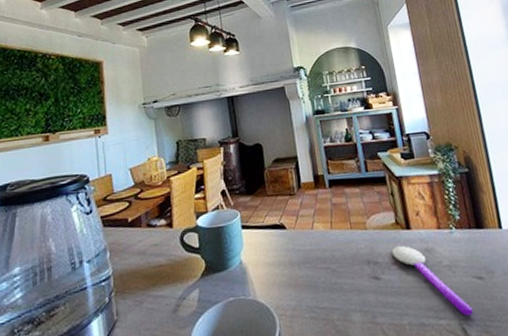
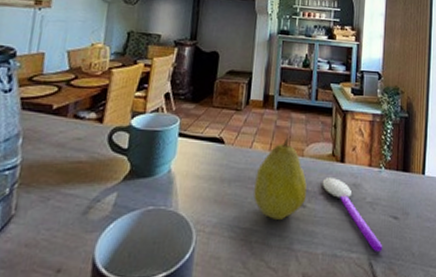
fruit: none [323,212,379,296] -> present [253,137,307,219]

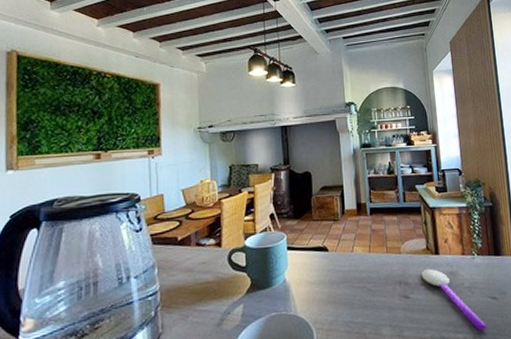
fruit: present [253,137,307,219] -> none [360,238,409,312]

